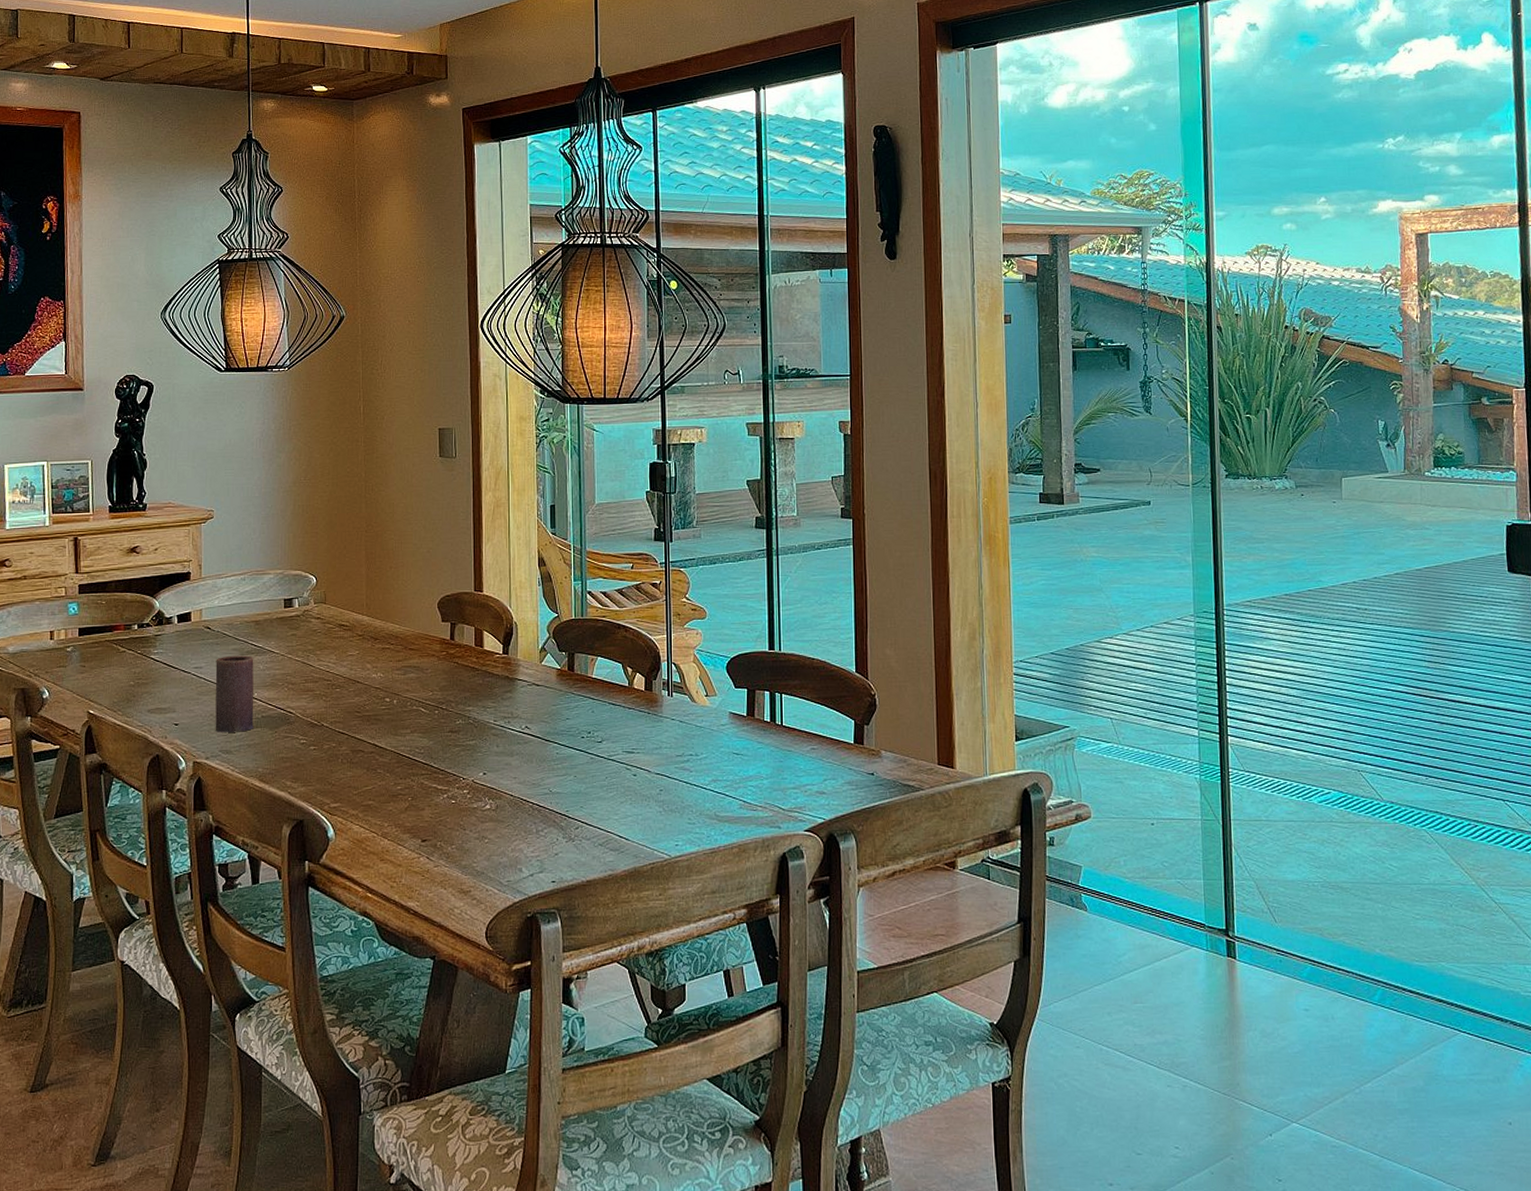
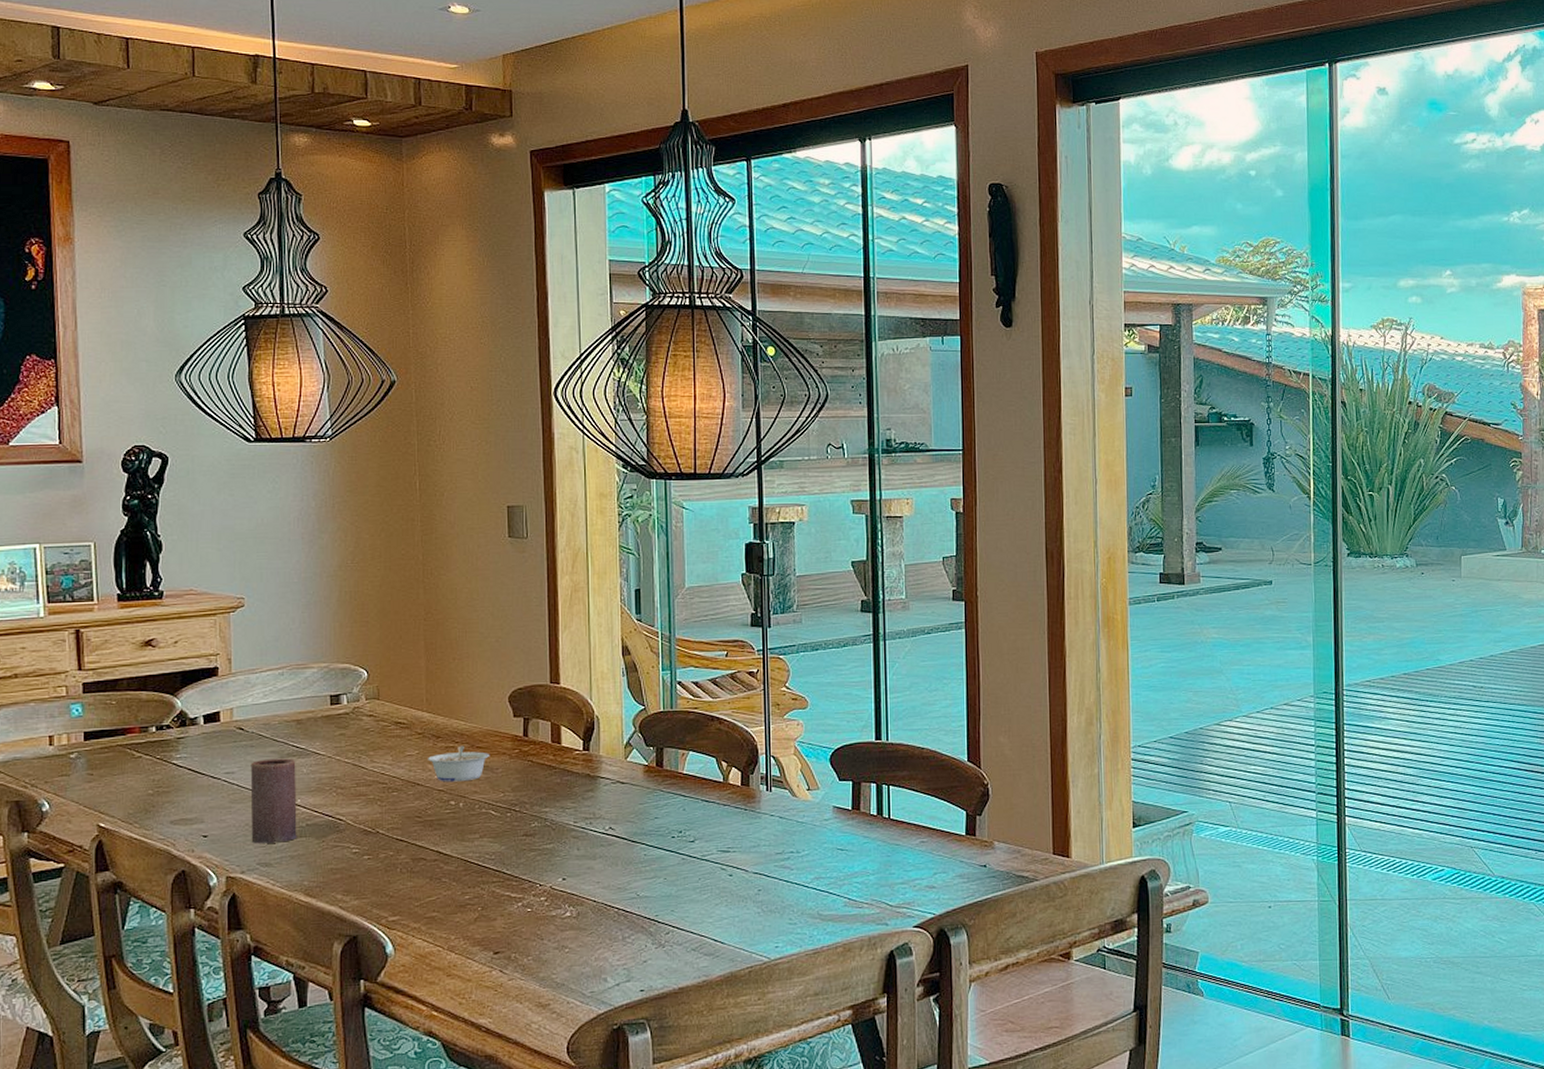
legume: none [367,647,421,681] -> present [428,745,490,782]

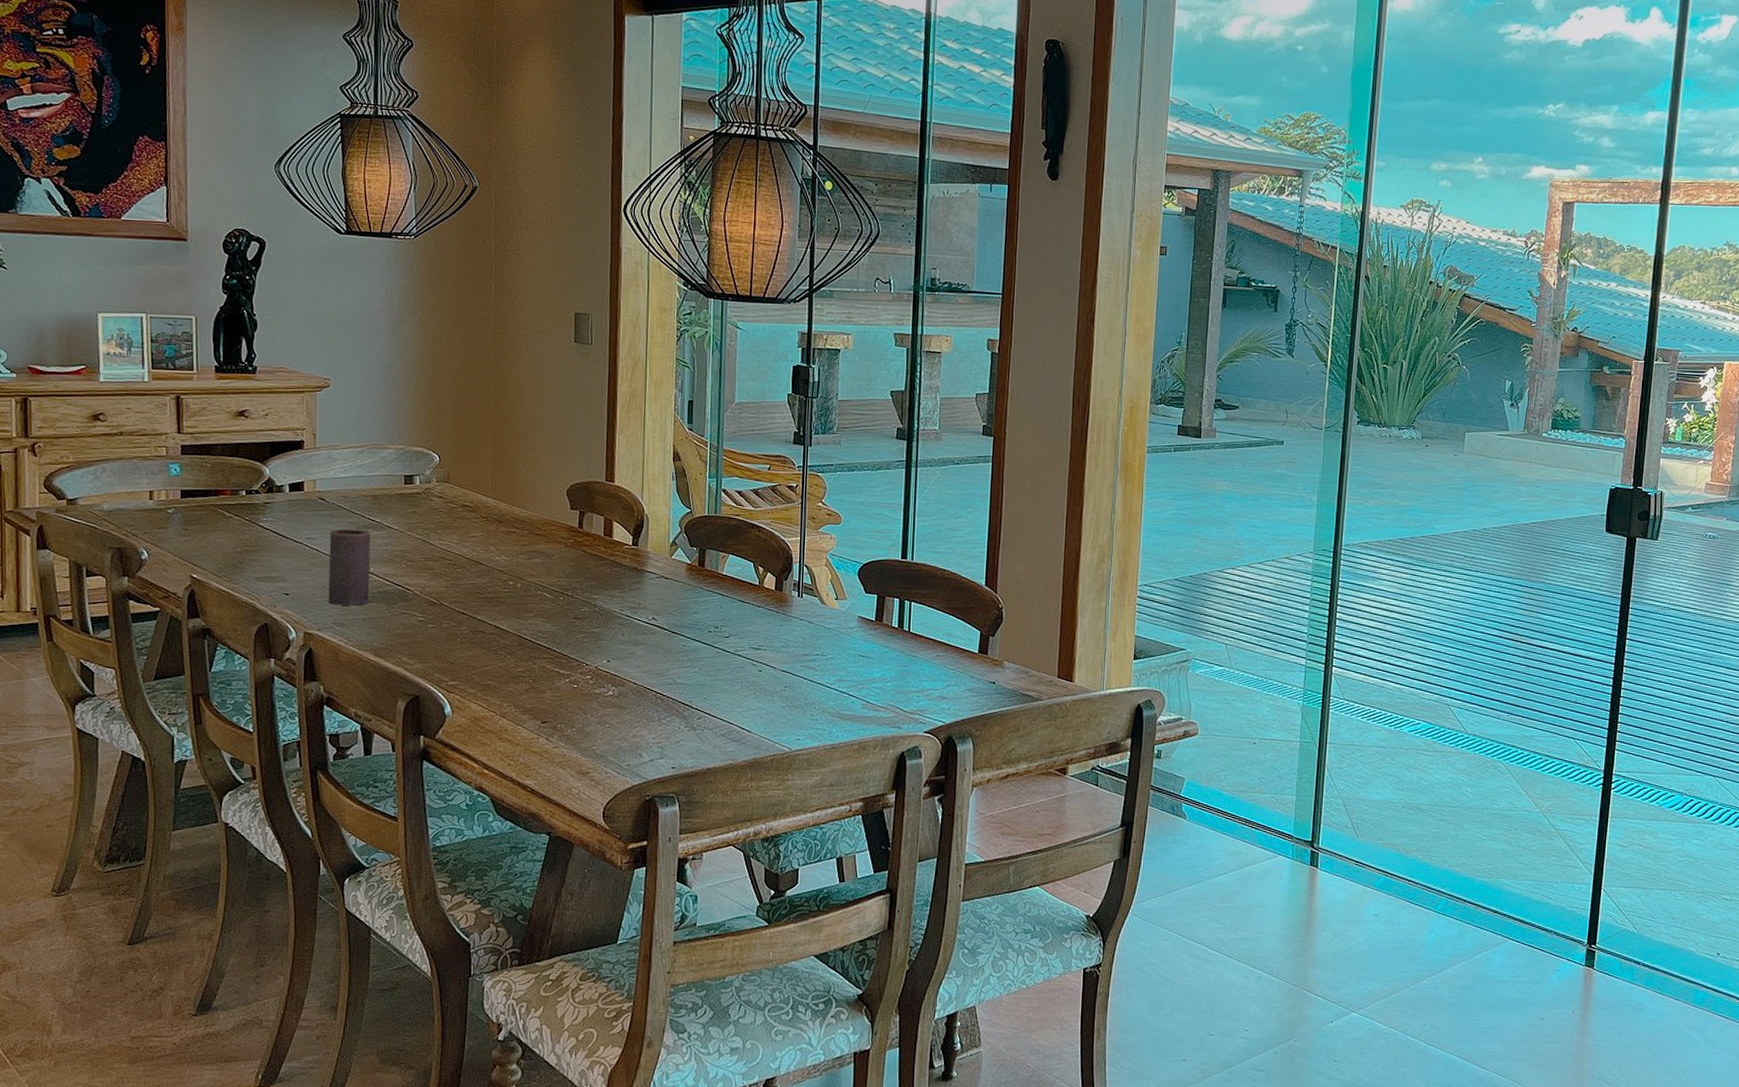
legume: present [428,745,490,782] -> none [491,531,548,565]

